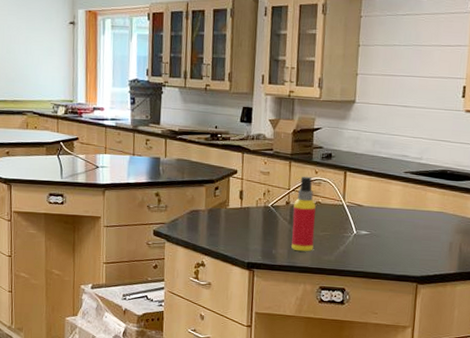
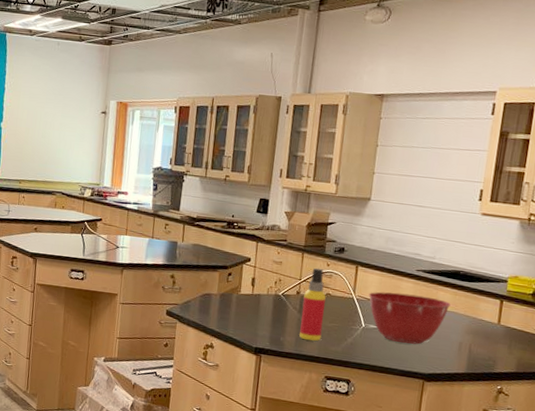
mixing bowl: none [358,196,440,248] -> present [368,291,451,344]

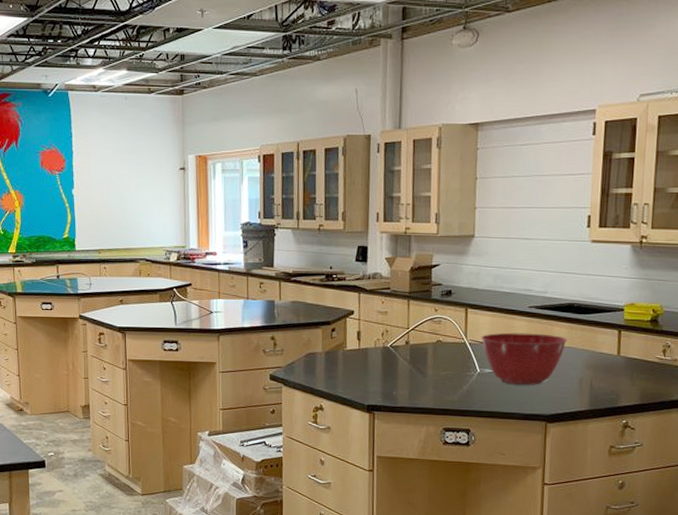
spray bottle: present [299,268,326,341] -> none [412,314,437,393]

